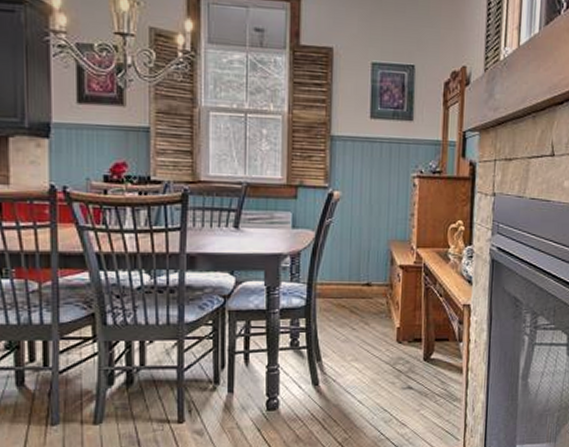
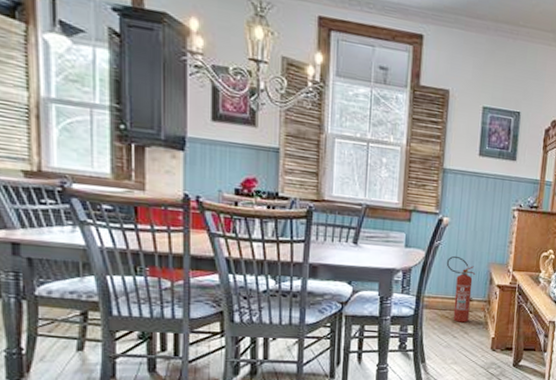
fire extinguisher: none [339,234,374,312] -> present [446,255,476,323]

